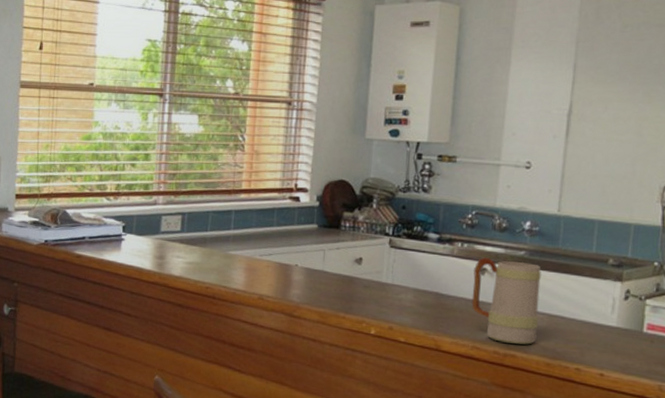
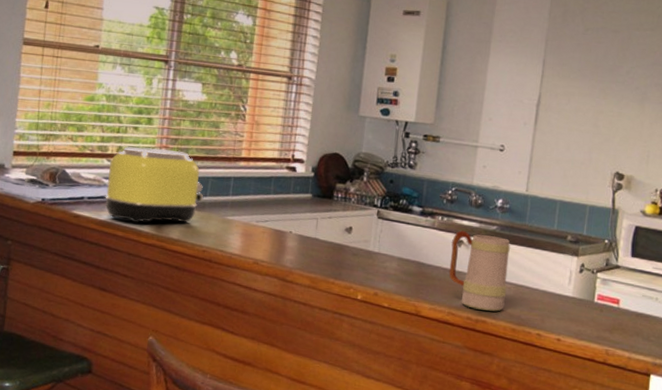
toaster: none [105,184,205,262] -> present [104,146,204,224]

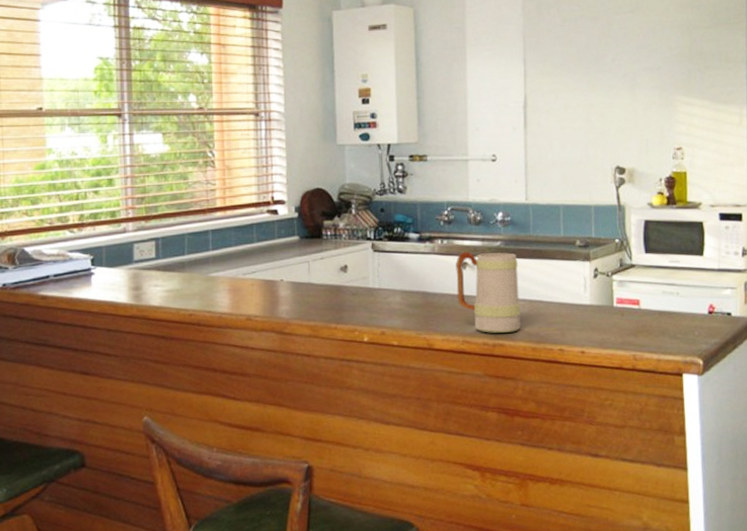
toaster: present [104,146,204,224] -> none [72,209,182,296]

